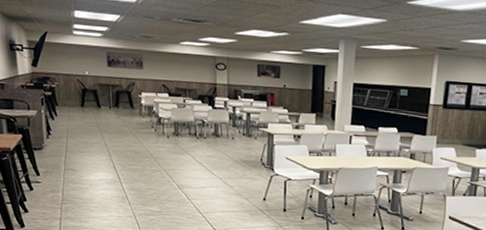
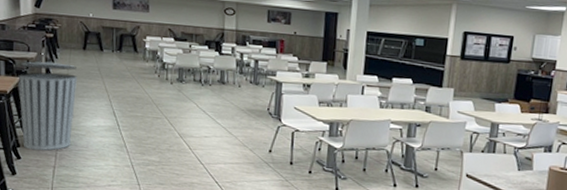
trash can: none [20,115,78,204] -> present [18,58,78,151]

